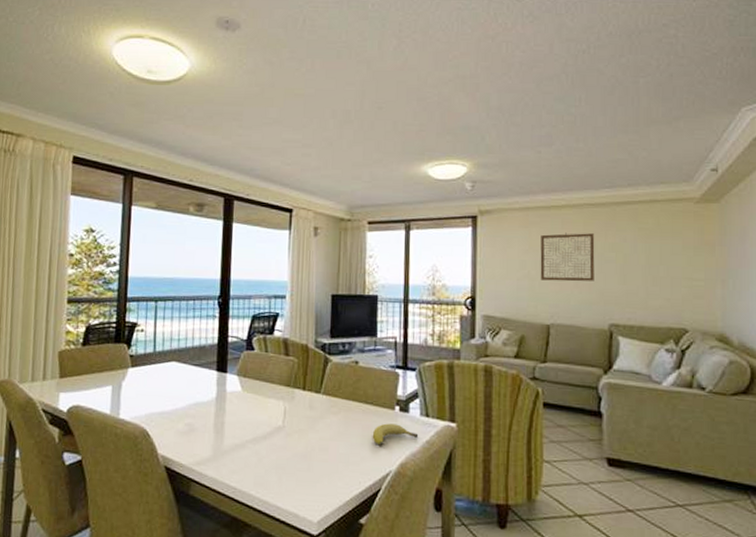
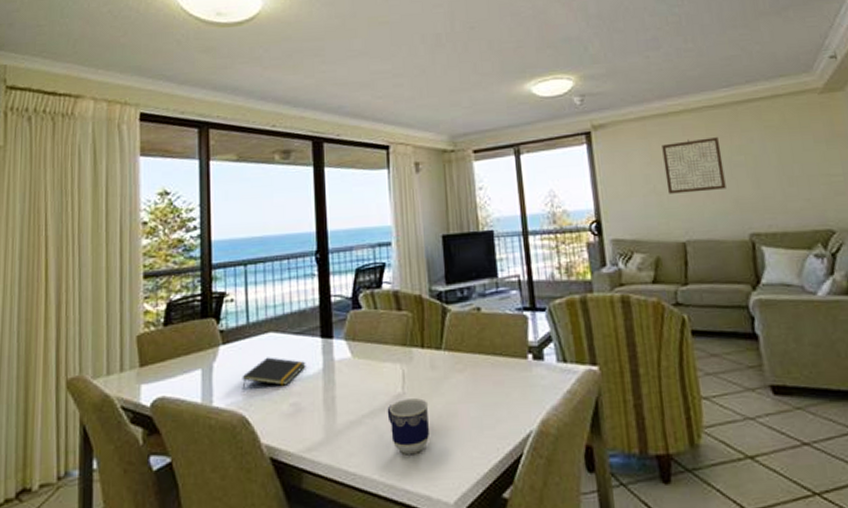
notepad: none [145,382,202,408] -> present [242,357,306,389]
cup: none [267,431,304,479] -> present [387,398,430,455]
fruit: present [372,423,419,446] -> none [505,375,558,403]

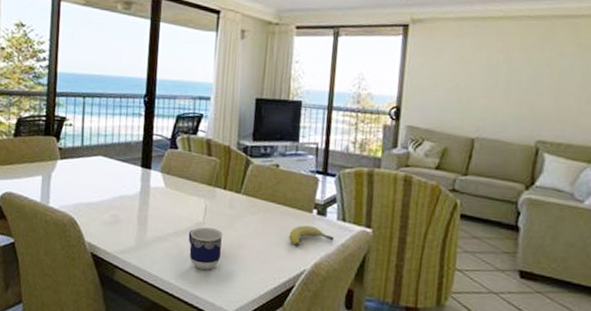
notepad: present [242,357,306,389] -> none [73,175,127,200]
fruit: none [505,375,558,403] -> present [288,225,334,246]
wall art: present [662,137,726,194] -> none [468,45,530,97]

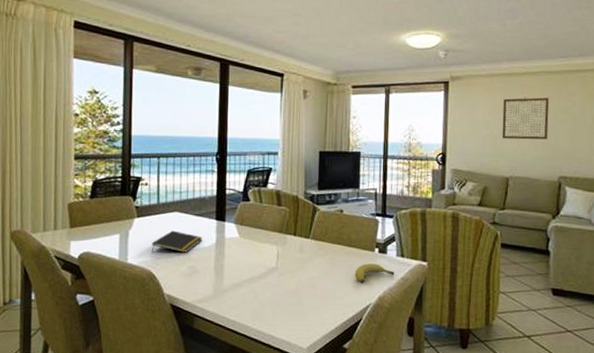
notepad: none [73,175,127,200] -> present [151,230,203,253]
cup: present [188,227,223,271] -> none [263,272,295,312]
wall art: none [468,45,530,97] -> present [501,97,549,140]

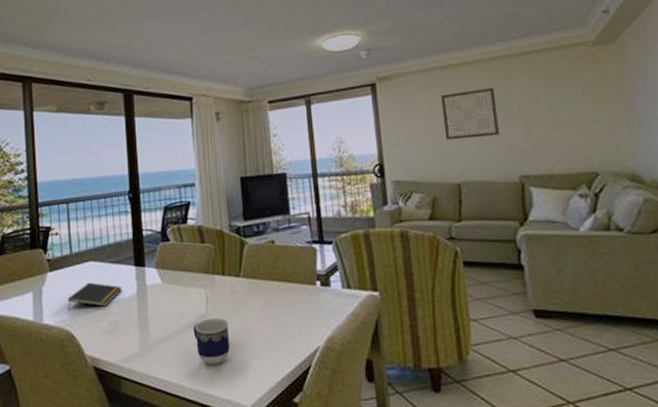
cup: none [263,272,295,312] -> present [193,318,231,366]
fruit: present [354,263,395,282] -> none [296,299,343,323]

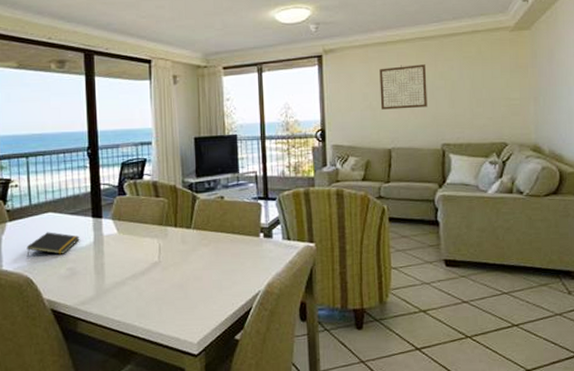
cup: present [193,318,231,366] -> none [146,266,180,308]

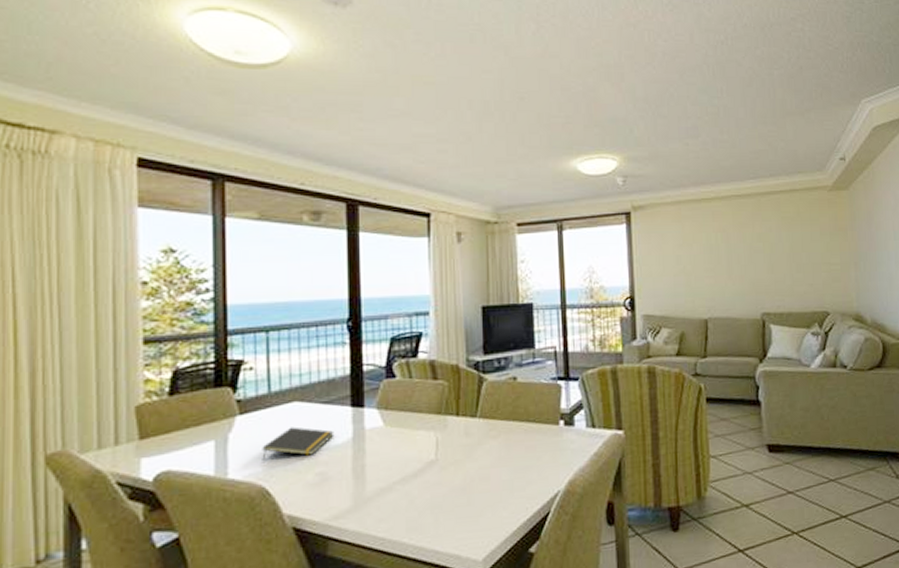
wall art: present [379,64,428,110] -> none [693,225,746,275]

